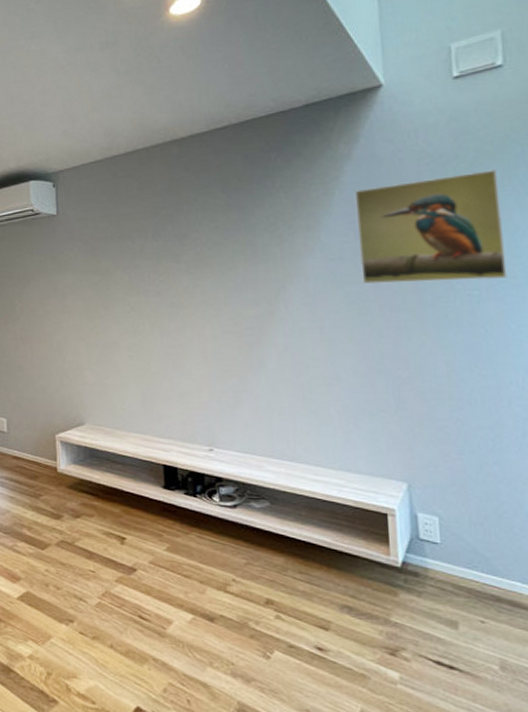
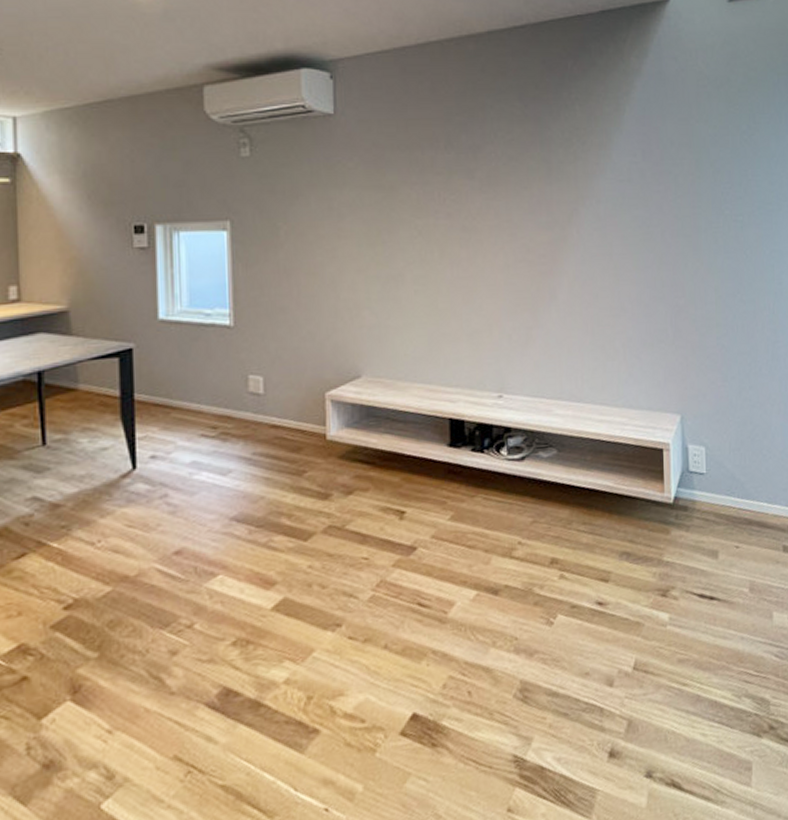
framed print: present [354,170,508,285] -> none [643,96,765,209]

